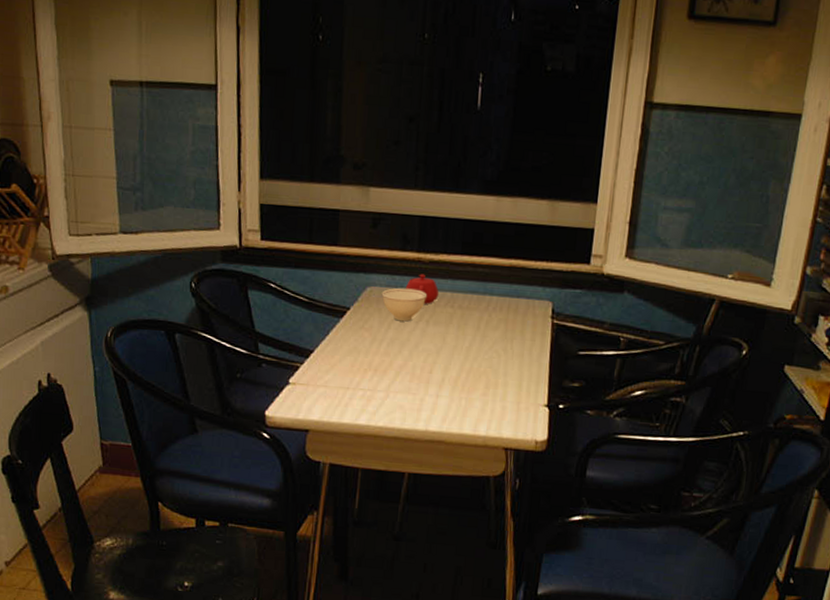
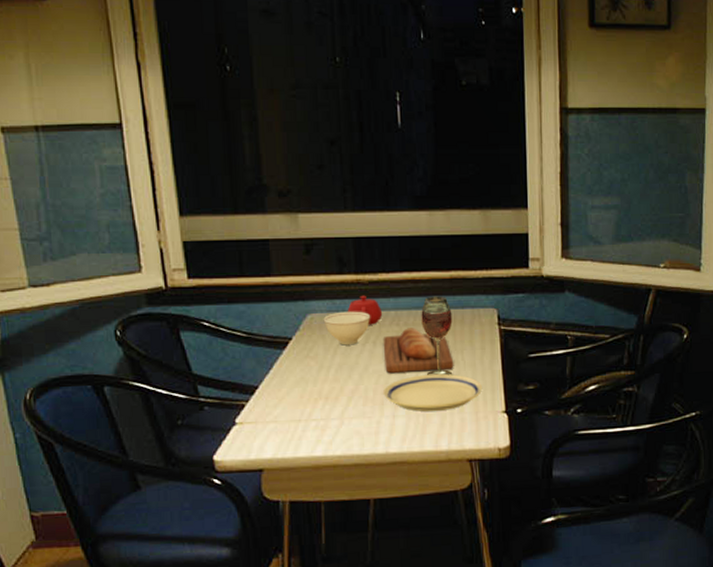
plate: none [430,358,528,397] -> present [383,373,483,412]
bread loaf: none [435,311,503,357] -> present [383,328,454,373]
wineglass: none [475,282,507,363] -> present [421,296,453,376]

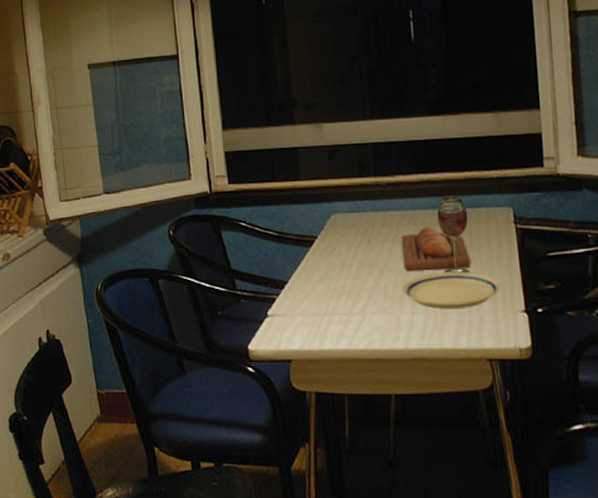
bowl: present [323,311,371,346] -> none [345,211,390,244]
teapot: present [347,295,383,325] -> none [367,196,401,224]

